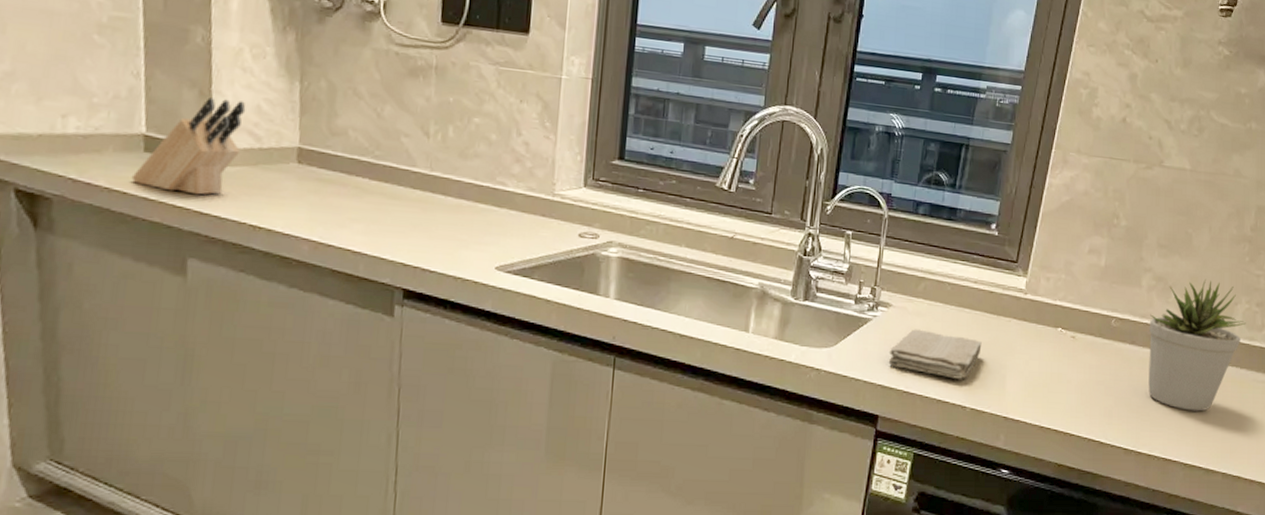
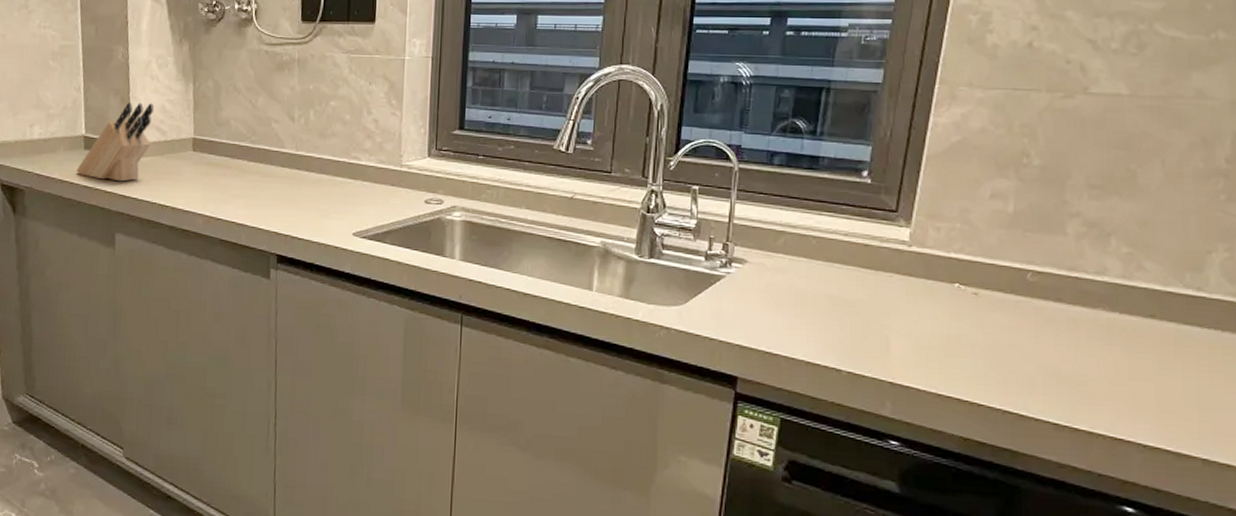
washcloth: present [888,329,982,379] -> none [746,286,857,340]
potted plant: present [1148,279,1246,411] -> none [1081,224,1227,383]

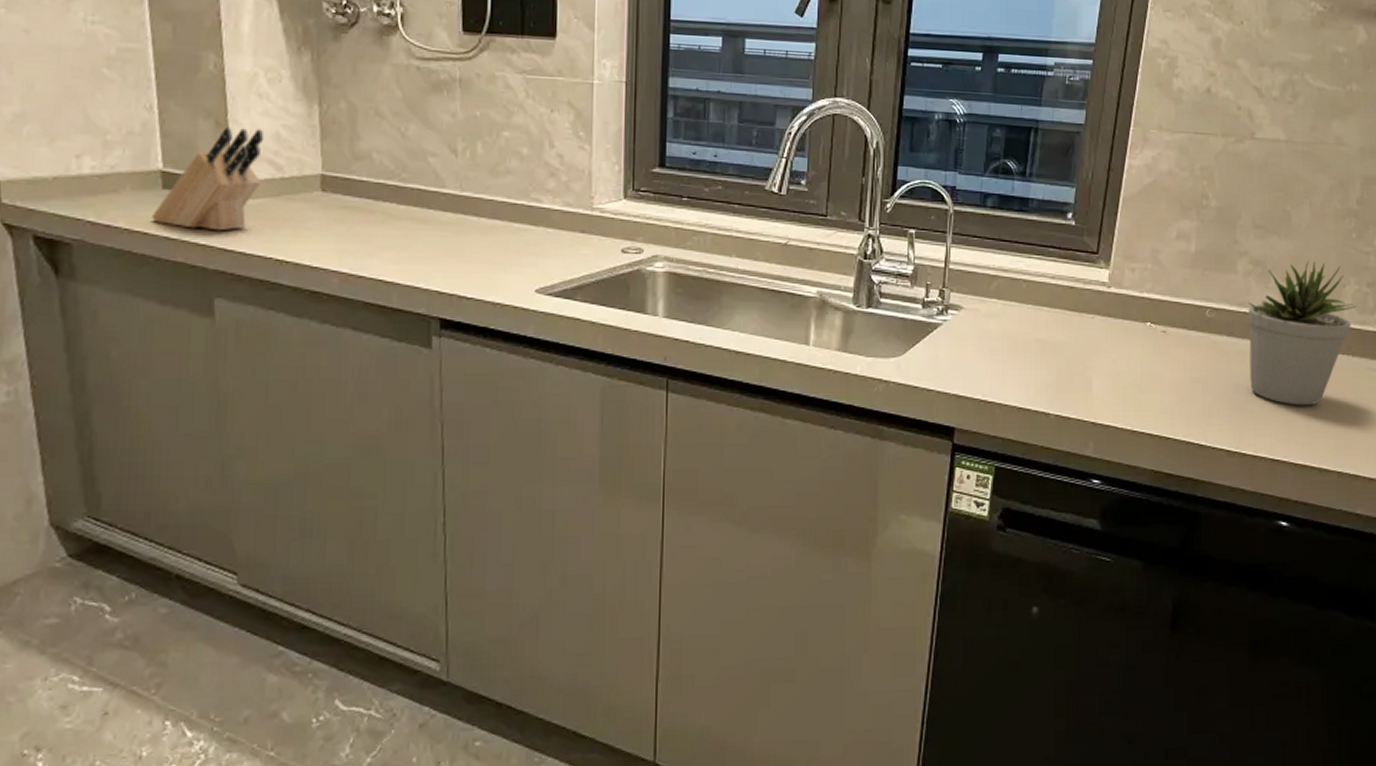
potted plant: none [1081,224,1227,383] -> present [1248,260,1357,406]

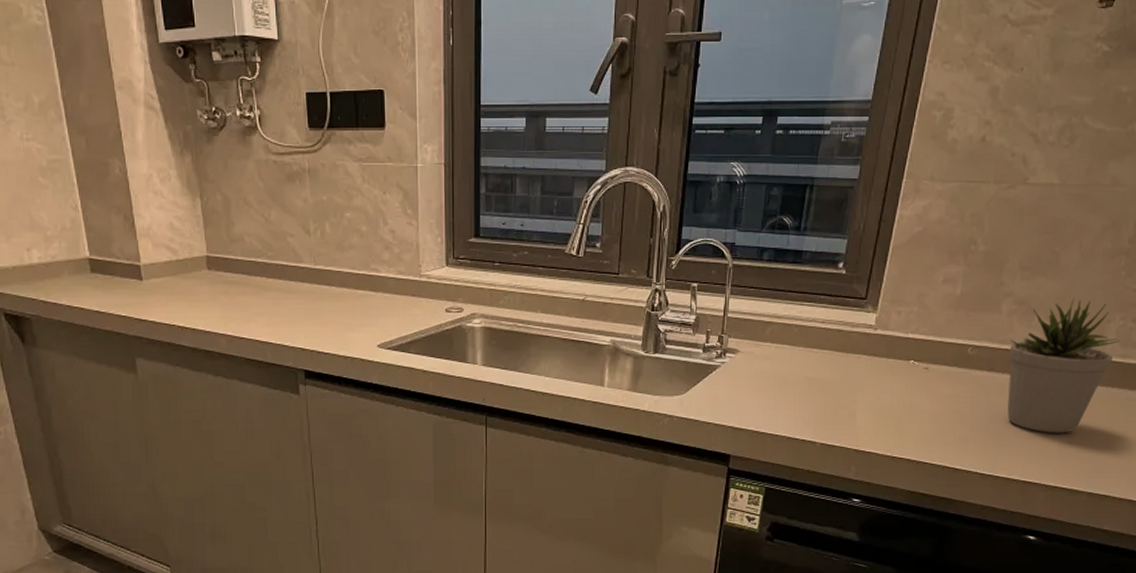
knife block: present [151,127,265,231] -> none [84,220,162,305]

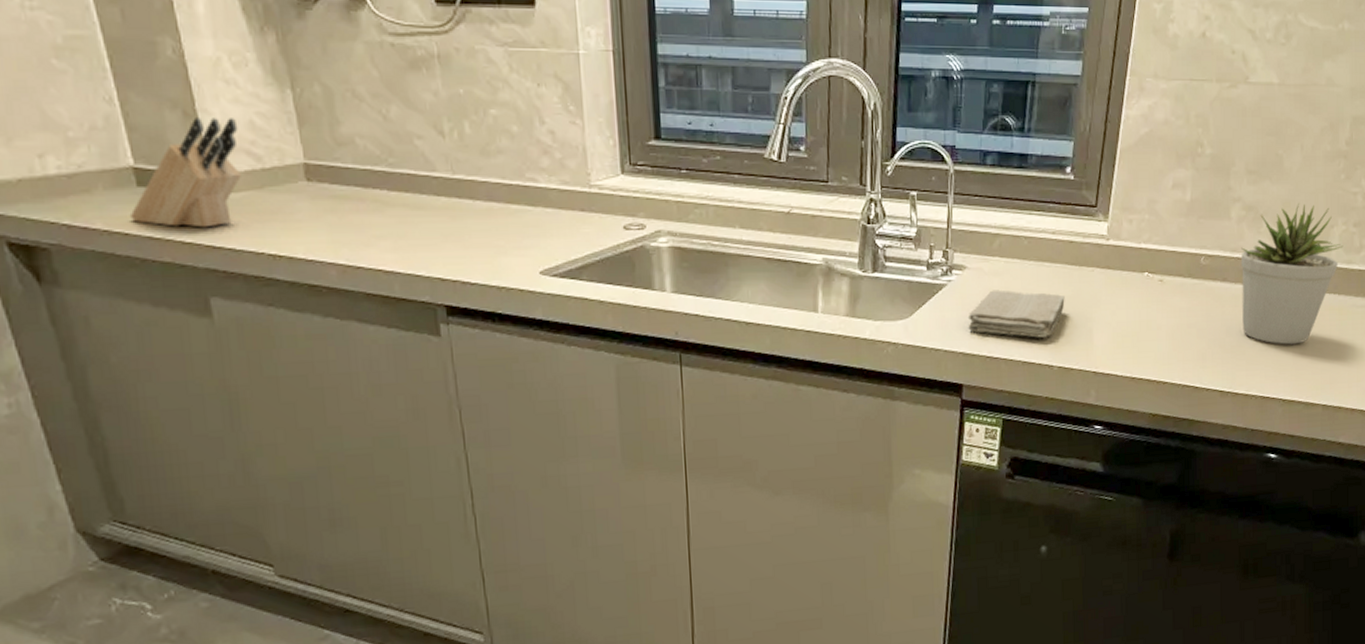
knife block: none [84,220,162,305] -> present [129,118,241,228]
washcloth: none [738,372,831,417] -> present [968,290,1065,338]

